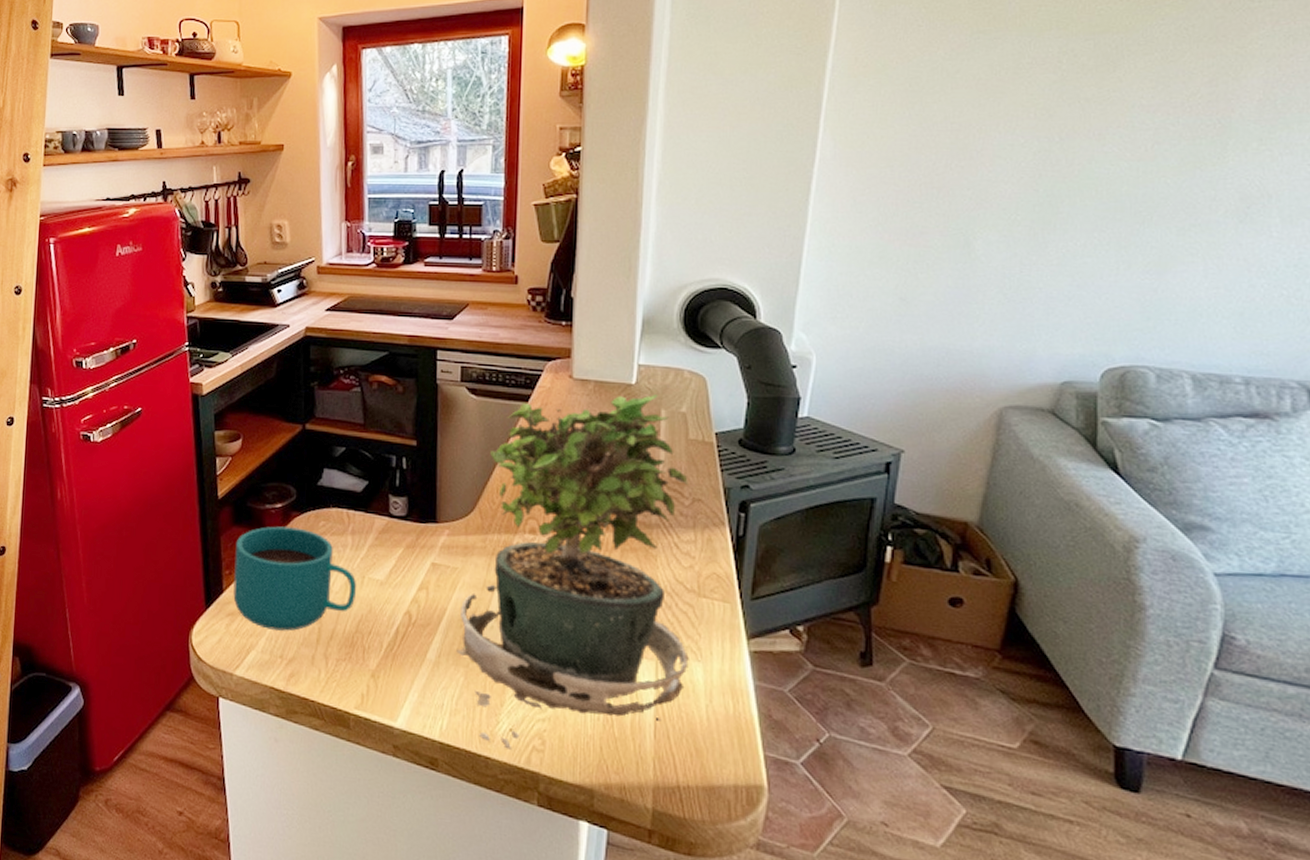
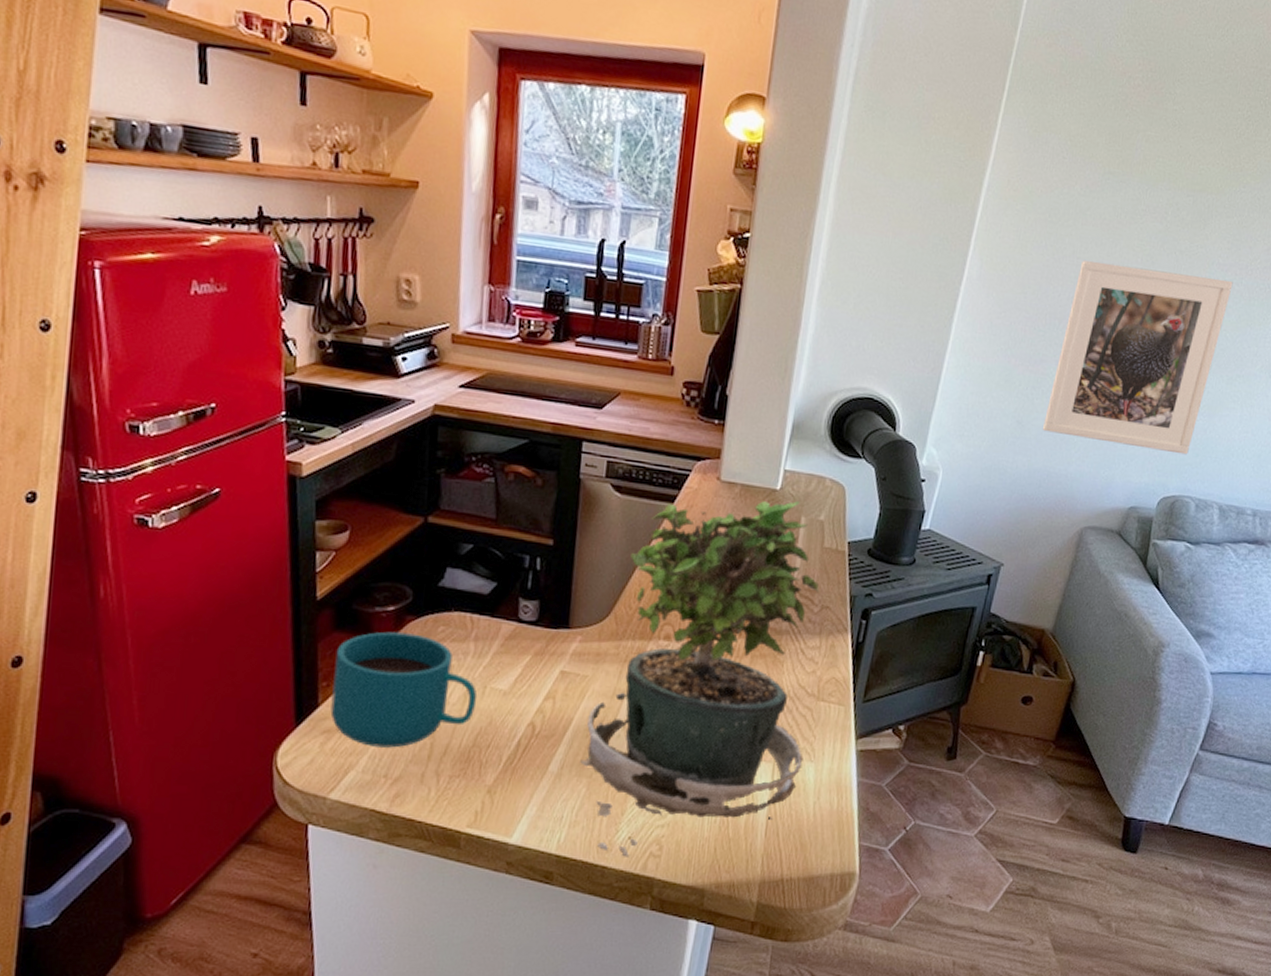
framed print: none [934,121,1166,319] -> present [1043,261,1233,455]

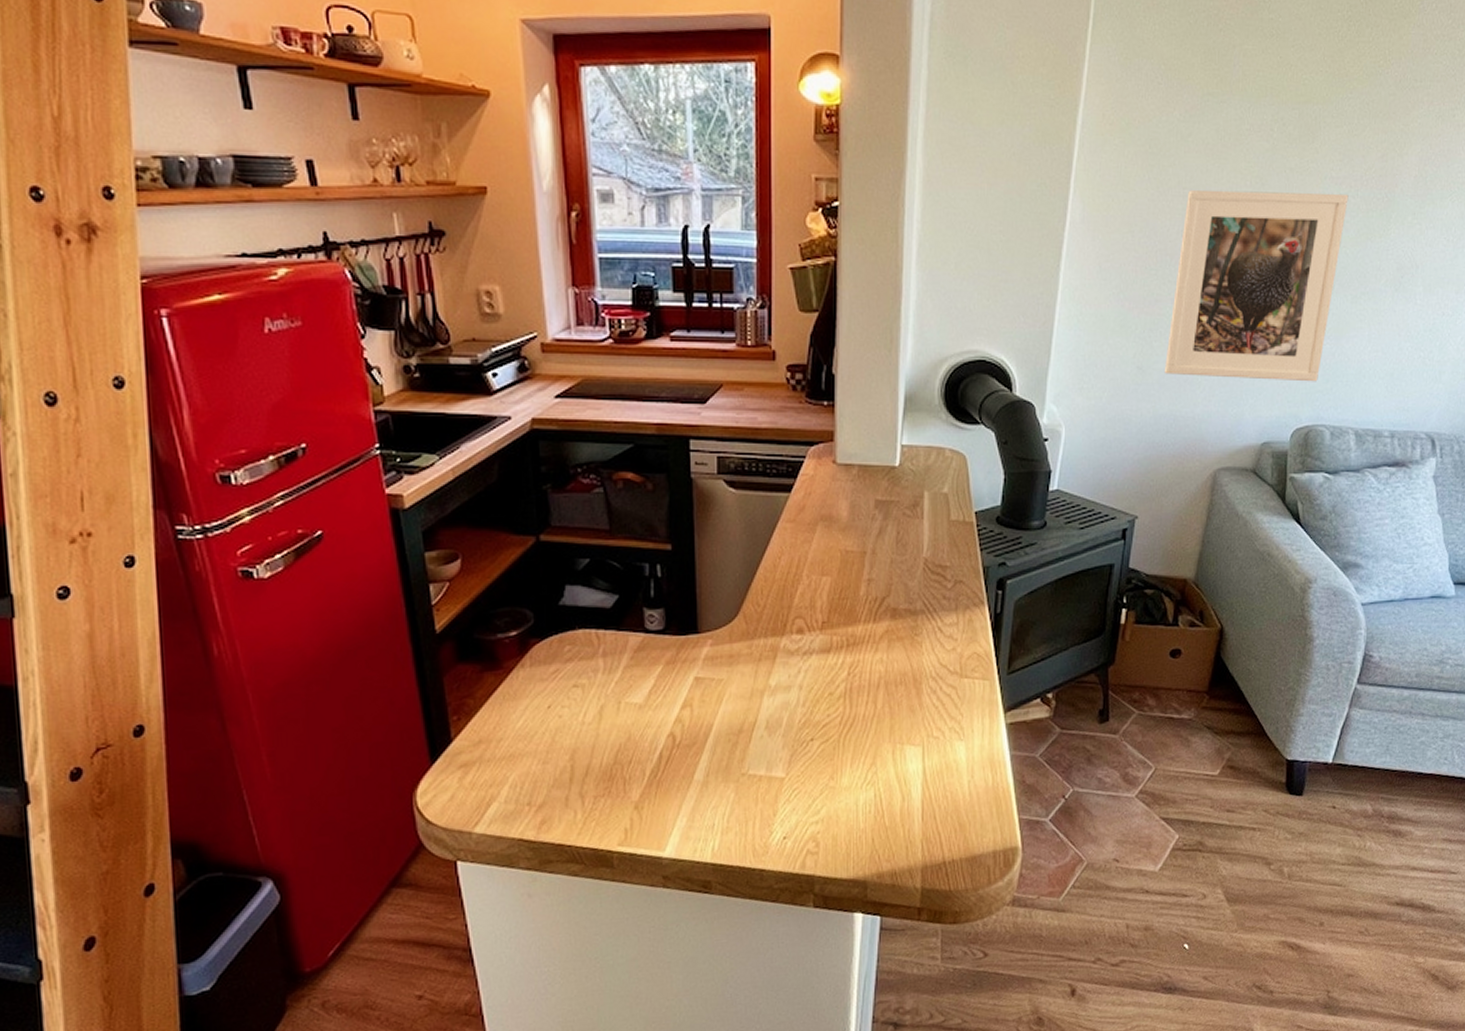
cup: present [330,631,478,748] -> none [463,656,613,776]
potted plant: present [580,500,819,857] -> none [725,475,953,858]

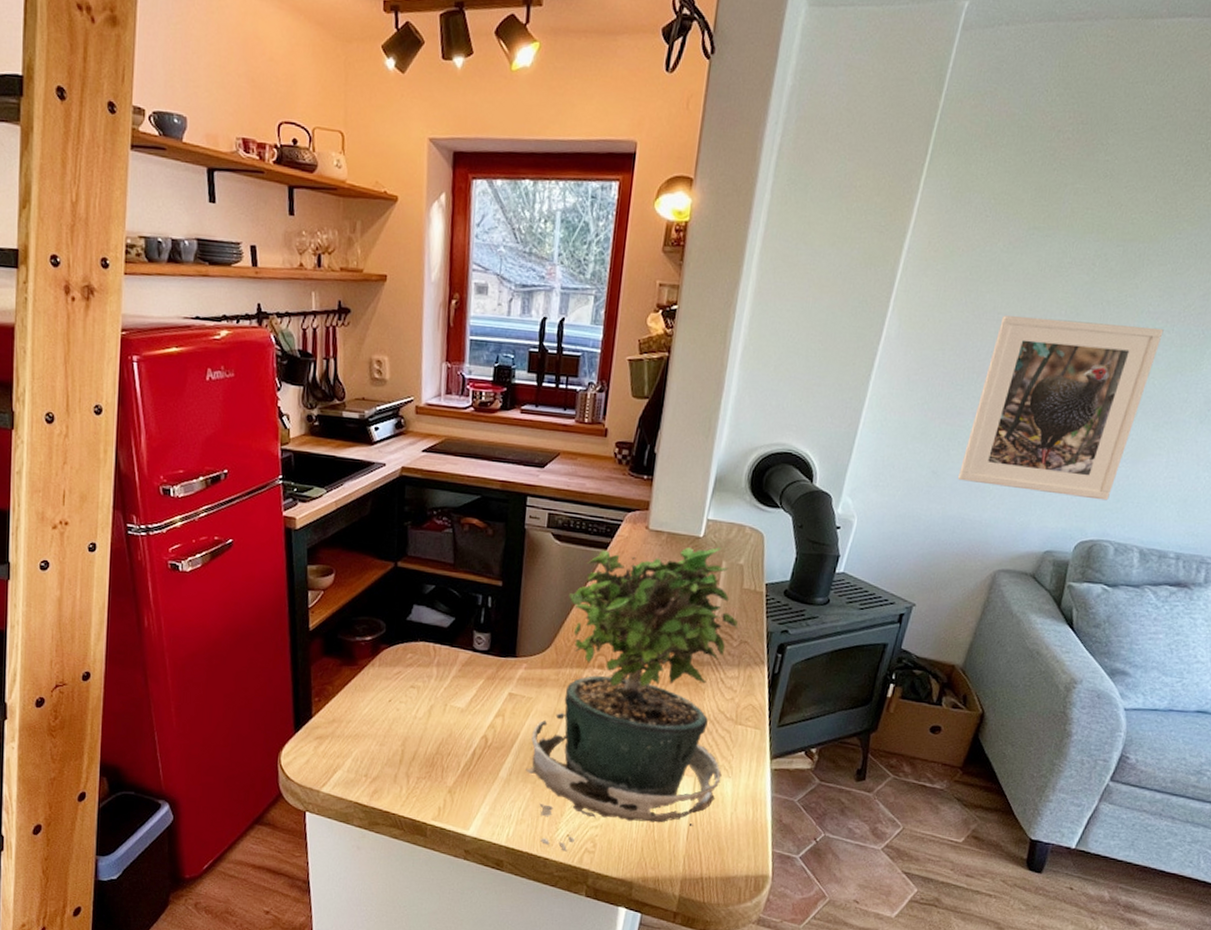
potted plant: none [725,475,953,858] -> present [525,546,739,852]

